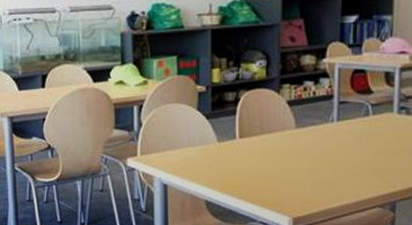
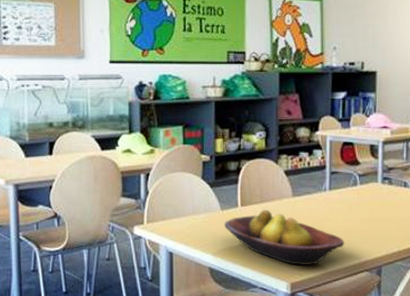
fruit bowl: none [221,142,354,200] -> present [224,210,345,265]

